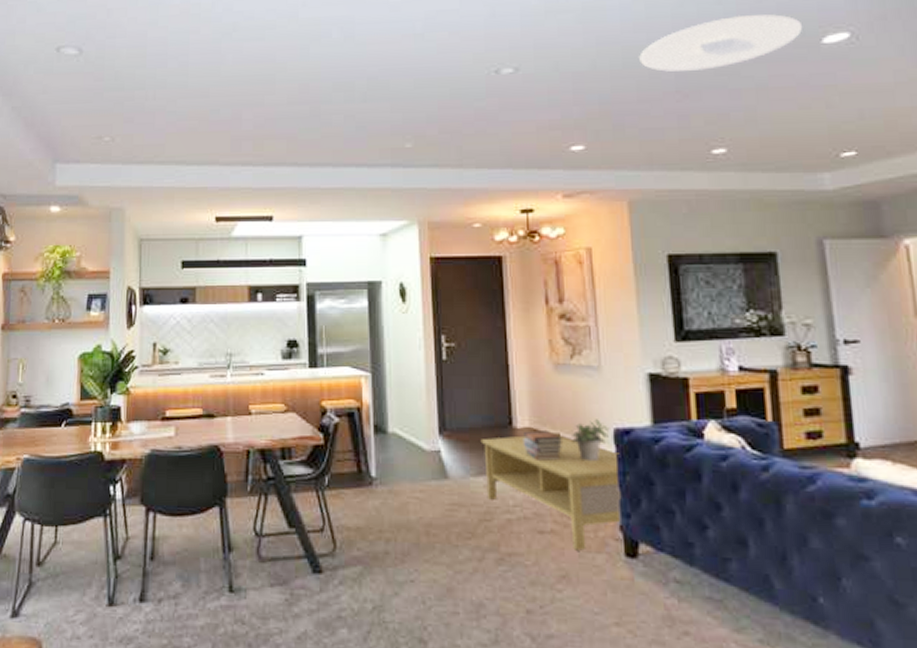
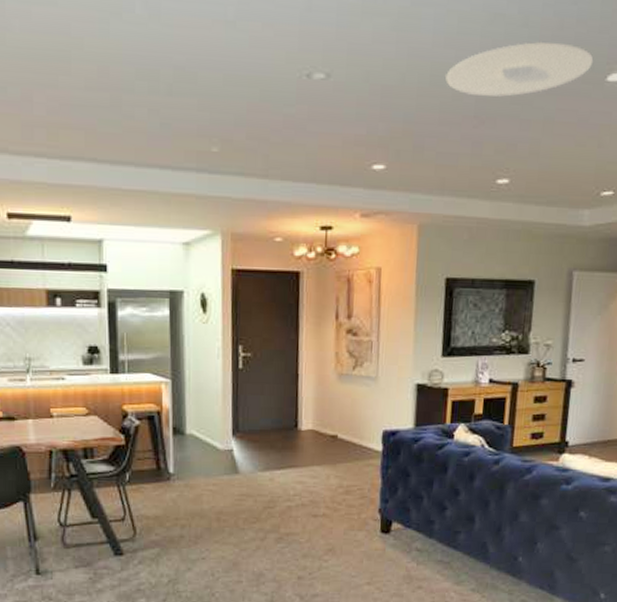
coffee table: present [480,434,622,551] -> none [269,435,385,529]
book stack: present [522,431,562,461] -> none [305,432,339,458]
potted plant: present [572,419,610,460] -> none [347,422,380,457]

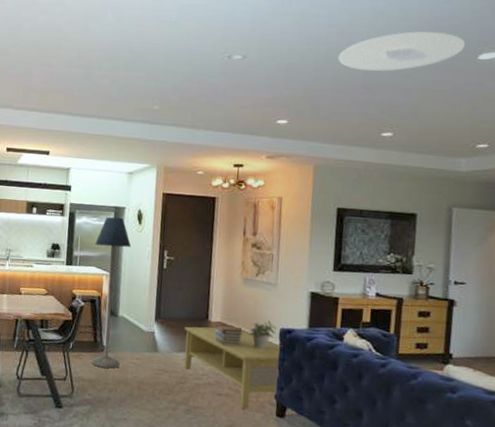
floor lamp: none [147,304,196,500] -> present [91,217,132,369]
coffee table: none [269,435,385,529] -> present [184,326,282,410]
book stack: none [305,432,339,458] -> present [214,324,243,347]
potted plant: none [347,422,380,457] -> present [249,320,278,349]

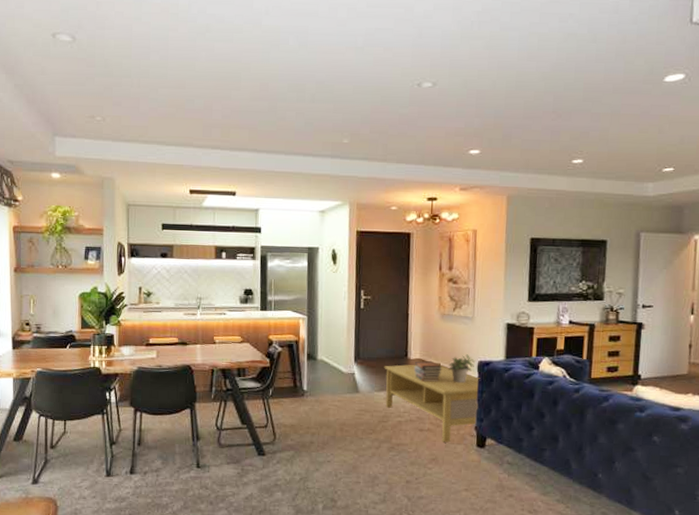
floor lamp: present [91,217,132,369] -> none [289,258,327,412]
ceiling light: present [338,30,466,71] -> none [529,53,653,97]

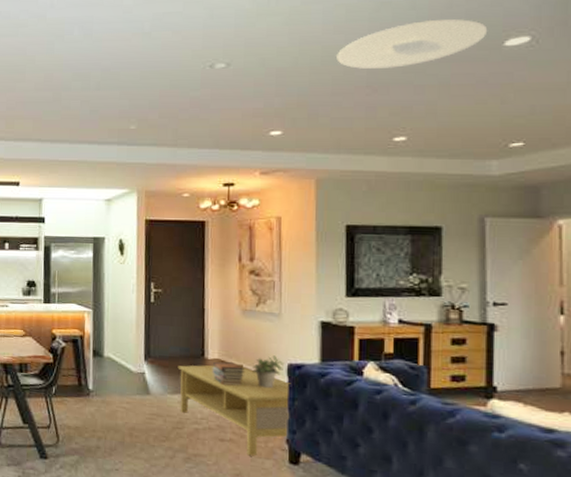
ceiling light: none [529,53,653,97] -> present [336,18,488,70]

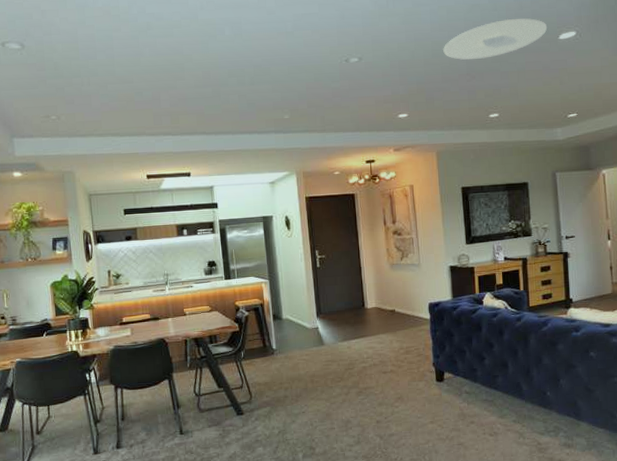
coffee table: present [178,365,291,457] -> none [344,310,434,381]
book stack: present [212,361,244,386] -> none [371,308,397,328]
potted plant: present [252,355,285,388] -> none [403,298,426,325]

